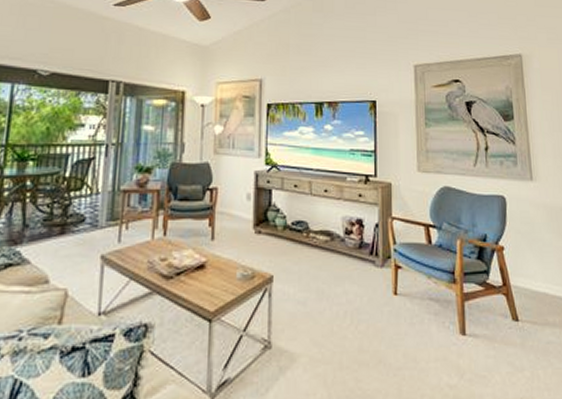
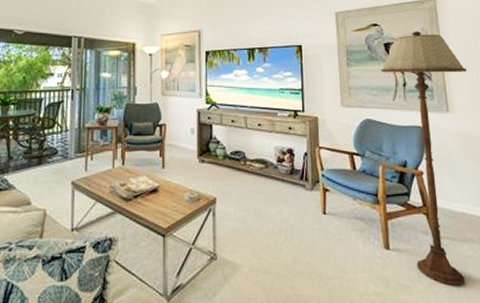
floor lamp: none [461,90,553,376] -> present [380,31,468,286]

